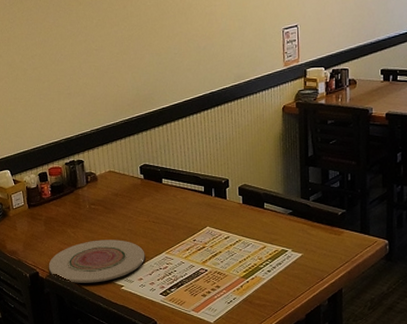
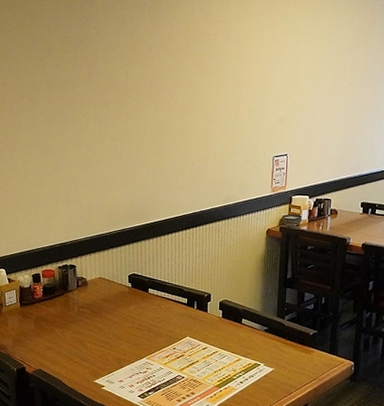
plate: present [48,239,145,283] -> none [35,341,127,382]

